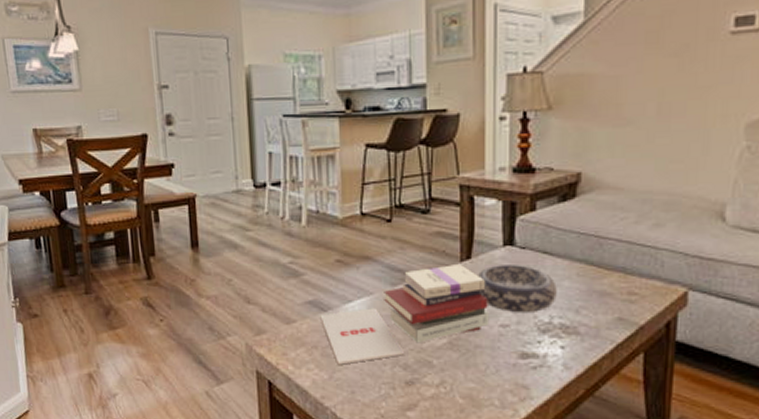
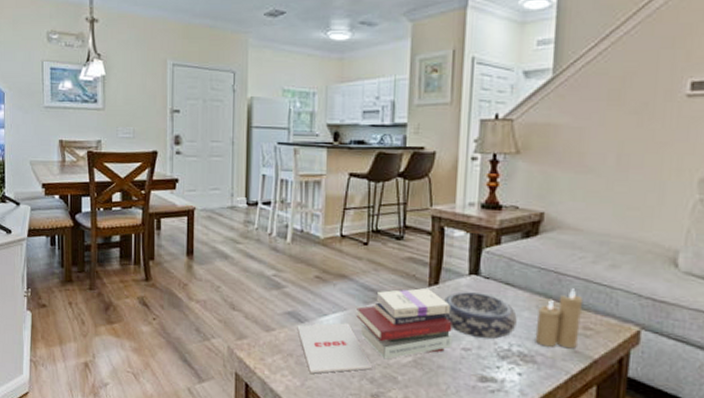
candle: none [577,252,627,316] -> present [535,288,584,349]

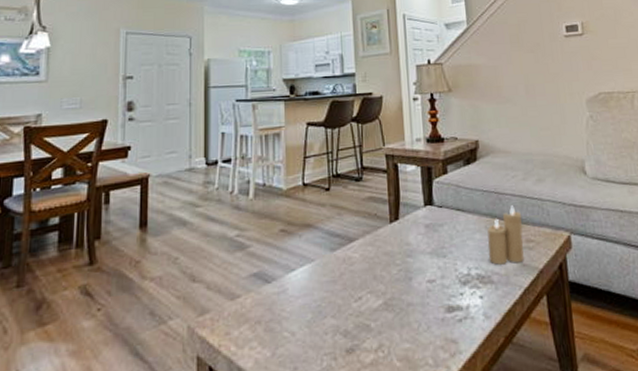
magazine: present [297,322,373,374] -> none [264,275,345,339]
books: present [356,288,453,360] -> none [324,226,419,307]
decorative bowl: present [444,292,517,339] -> none [405,222,472,268]

